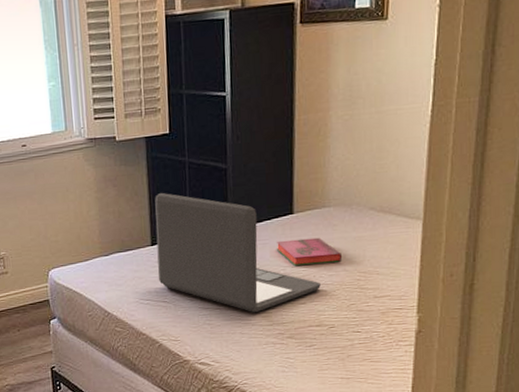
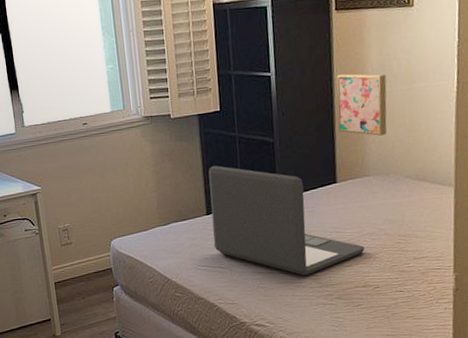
hardback book: present [276,237,343,266] -> none [322,204,384,231]
wall art: none [297,94,353,163] -> present [336,73,387,136]

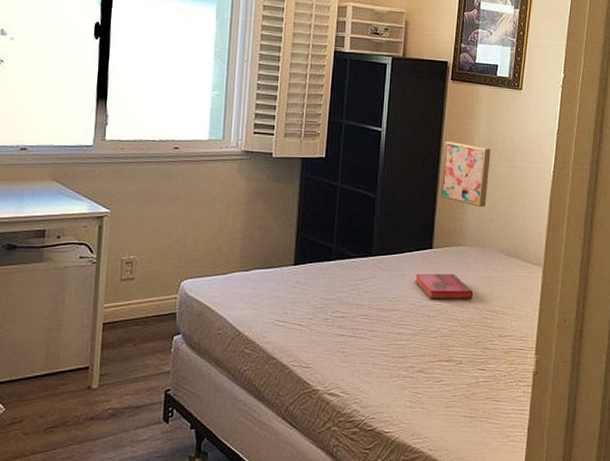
laptop: present [208,165,365,276] -> none [296,213,452,344]
hardback book: none [322,204,384,231] -> present [414,273,474,299]

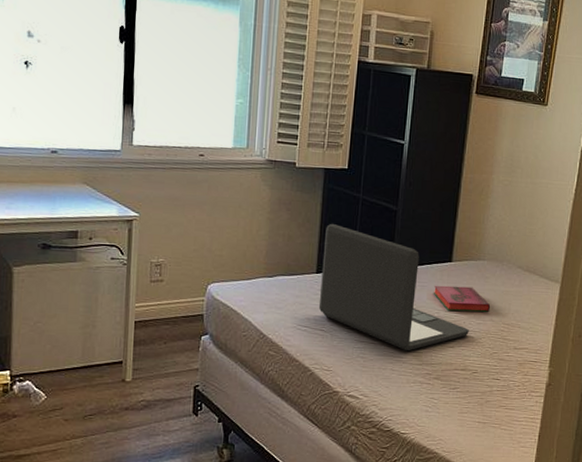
laptop: none [296,213,452,344] -> present [318,223,469,351]
wall art: present [440,141,491,207] -> none [461,155,513,223]

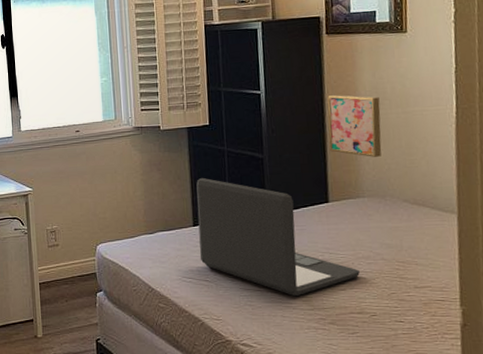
hardback book: present [433,285,491,312] -> none [313,226,380,252]
wall art: none [461,155,513,223] -> present [327,94,382,157]

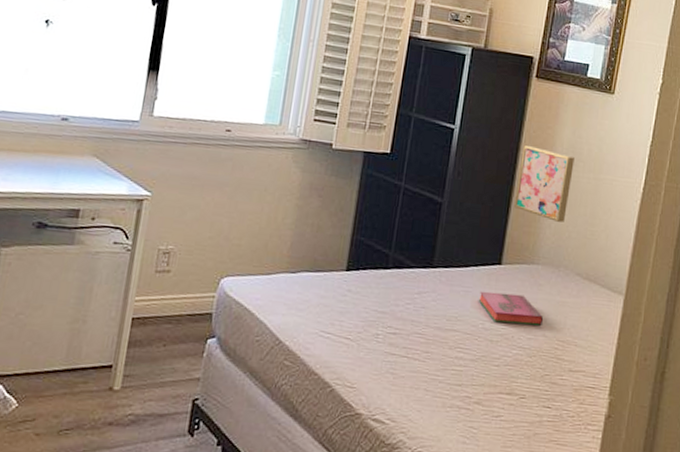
laptop: present [196,177,360,297] -> none [345,214,518,369]
hardback book: none [313,226,380,252] -> present [478,291,544,326]

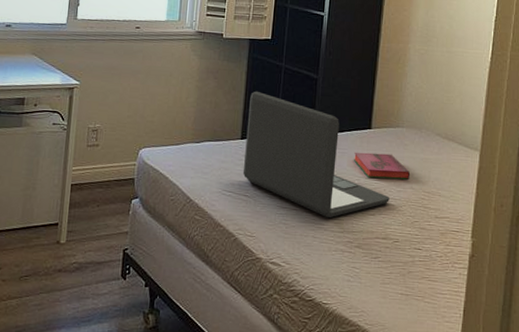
laptop: none [345,214,518,369] -> present [242,91,390,218]
wall art: present [514,145,575,222] -> none [379,26,429,91]

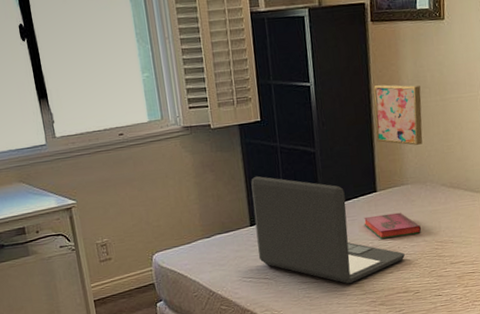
wall art: none [379,26,429,91] -> present [373,84,423,145]

